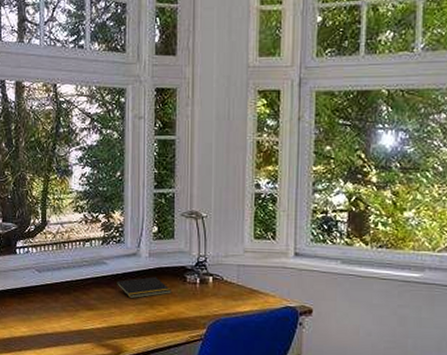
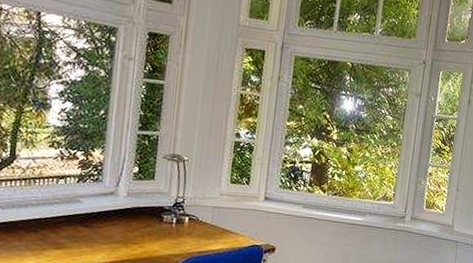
notepad: present [115,276,171,299] -> none [89,216,147,238]

